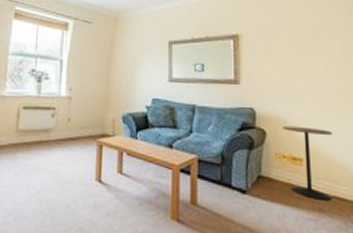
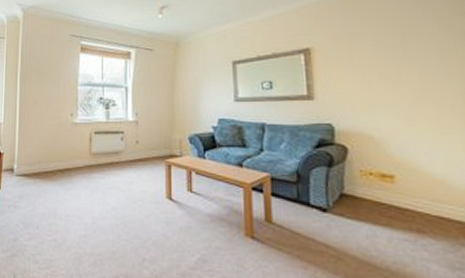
pedestal table: present [281,125,332,200] -> none [366,141,432,220]

